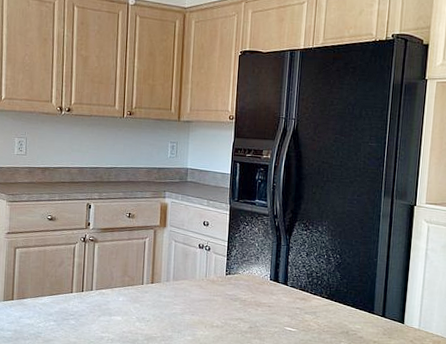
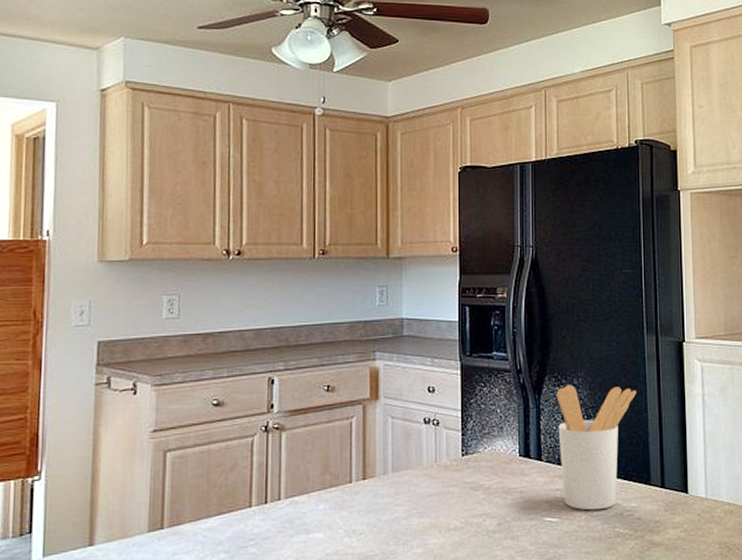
utensil holder: none [302,231,370,327] -> present [556,385,636,511]

